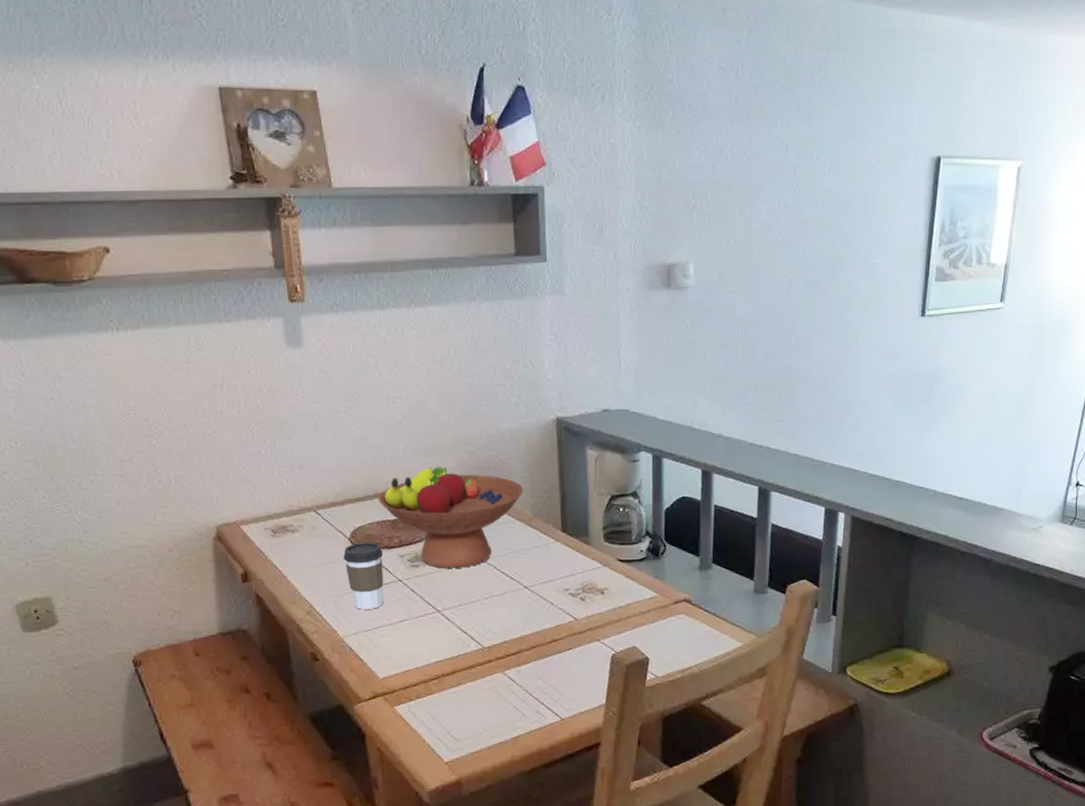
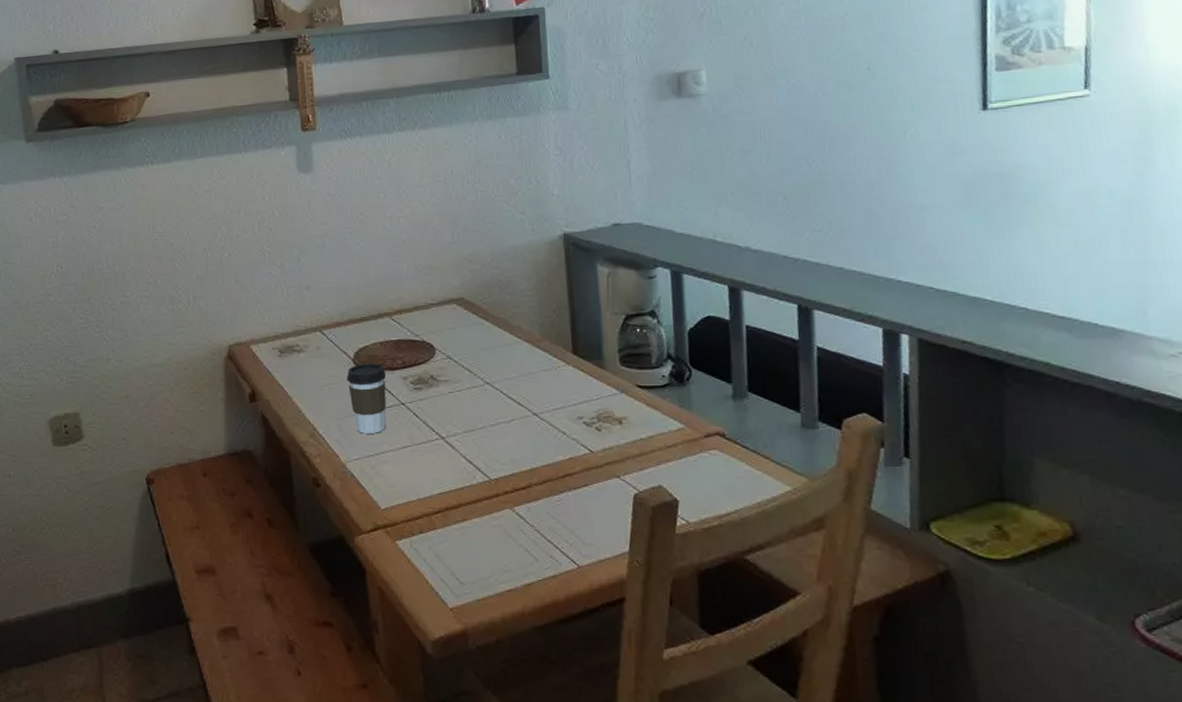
fruit bowl: present [378,466,524,569] -> none [381,285,531,392]

